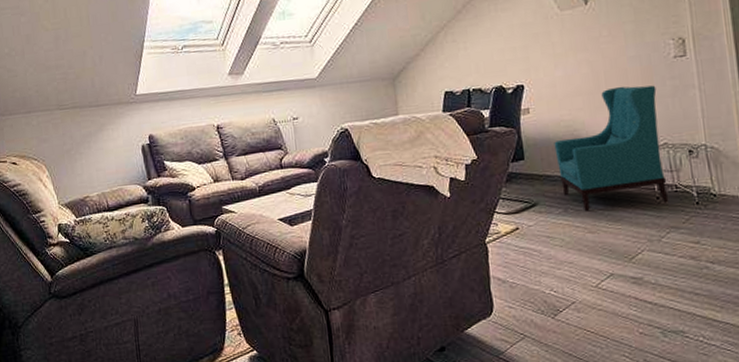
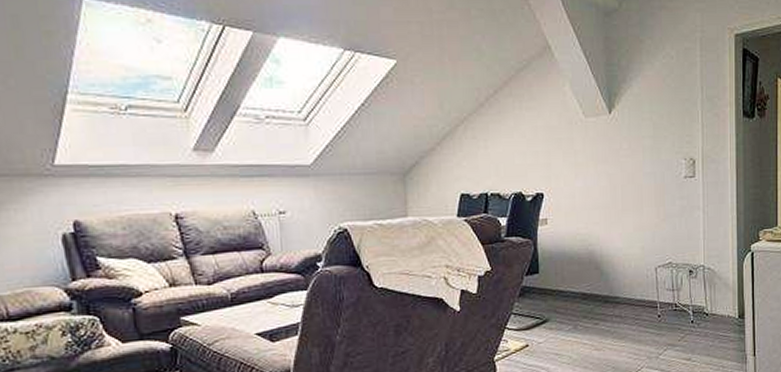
armchair: present [554,85,669,212] -> none [569,202,669,329]

